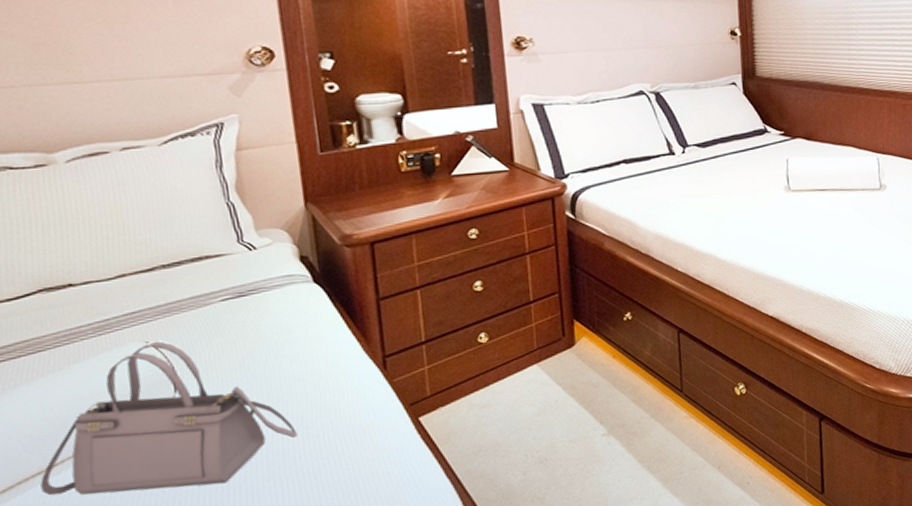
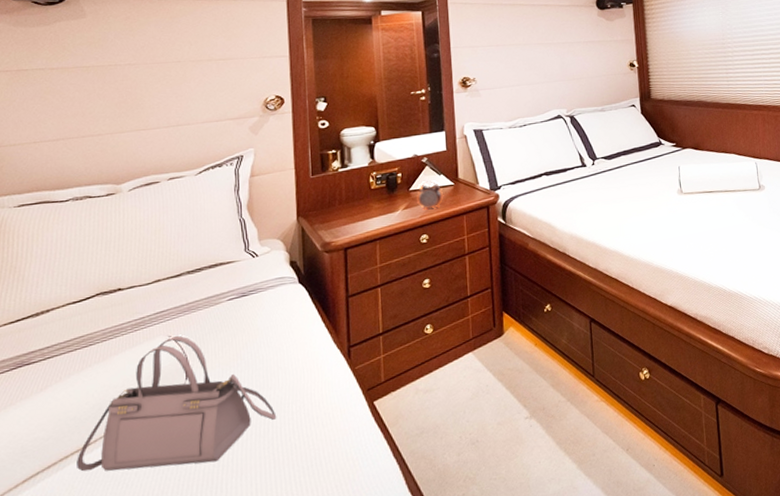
alarm clock: none [463,164,494,198] -> present [418,181,442,209]

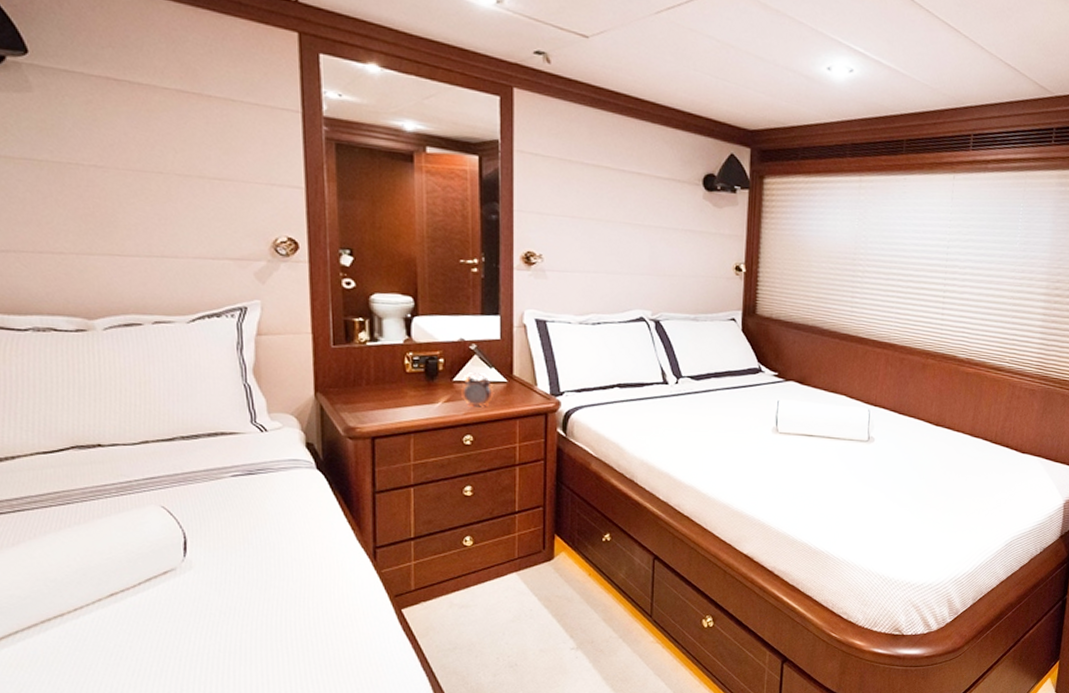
handbag: present [77,335,277,472] -> none [61,507,291,647]

